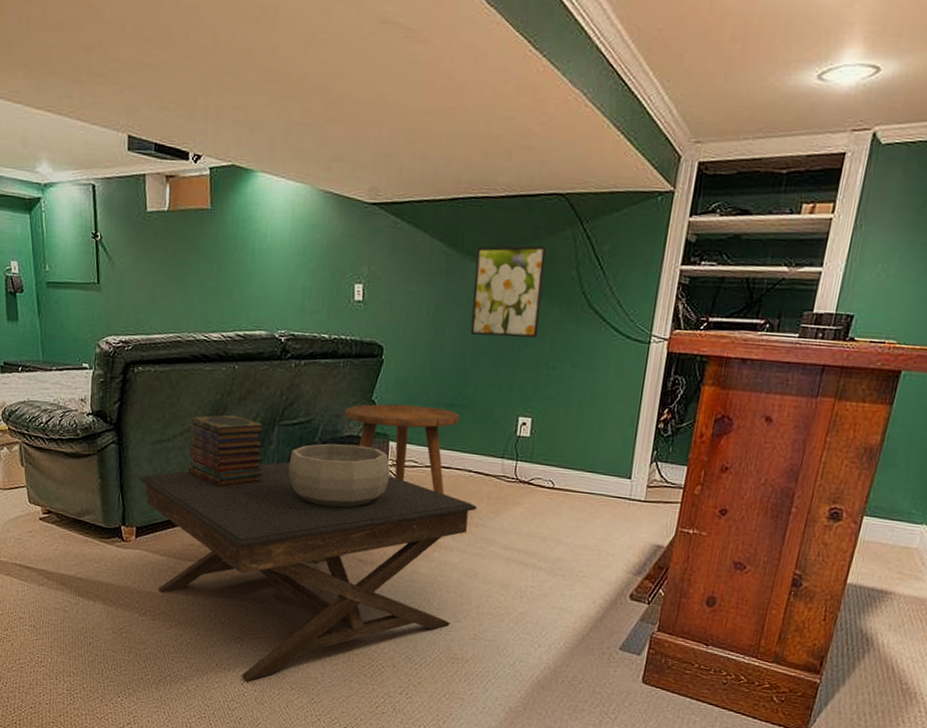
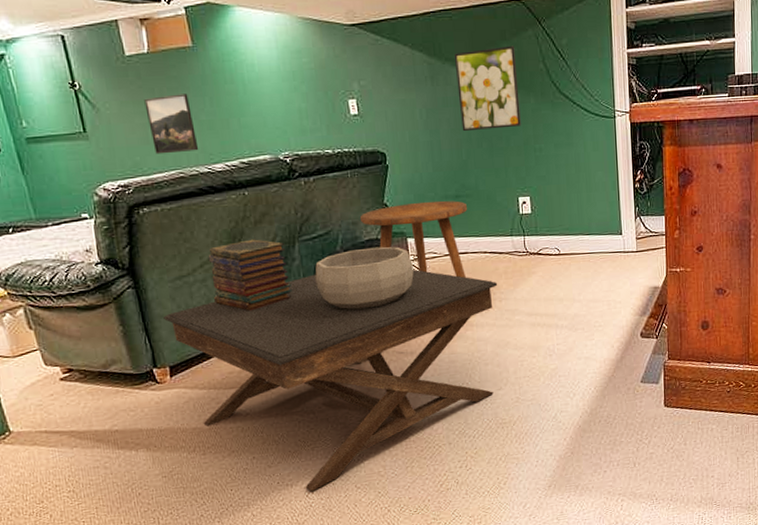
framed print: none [156,256,200,317] -> present [144,93,199,155]

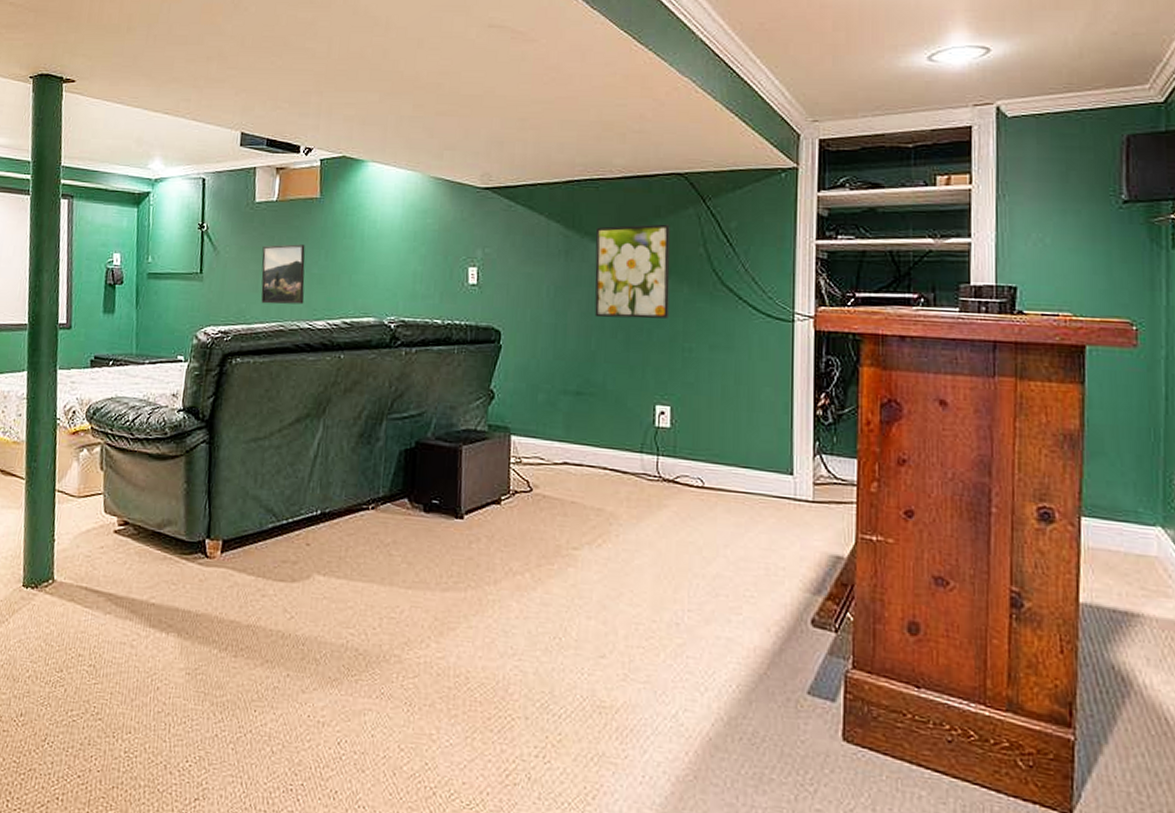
coffee table: present [163,269,498,492] -> none [229,460,617,740]
book stack: present [208,239,292,311] -> none [285,408,372,492]
decorative bowl: present [315,246,414,310] -> none [397,439,513,514]
side table: present [360,200,467,278] -> none [460,393,589,497]

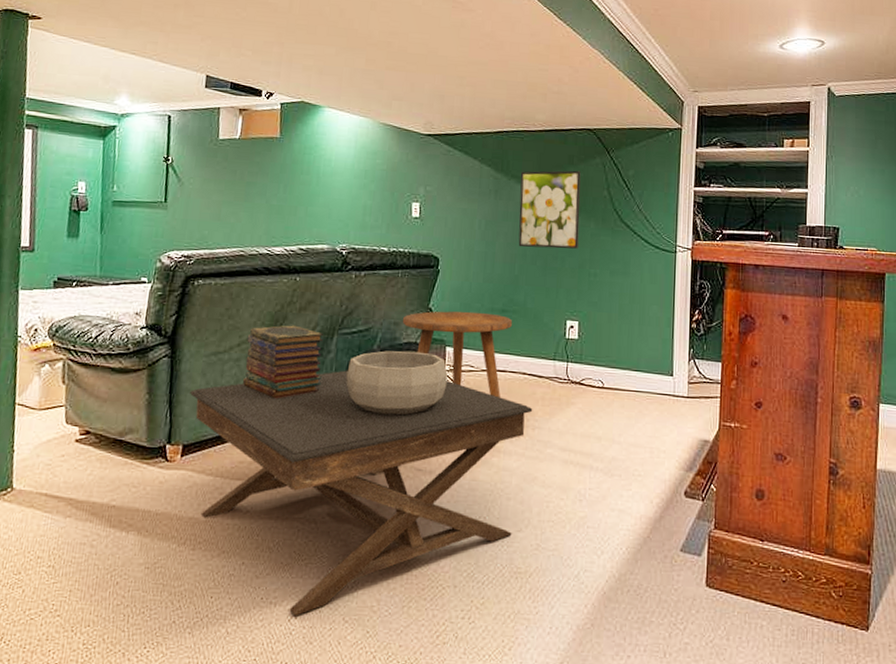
coffee table: none [229,460,617,740] -> present [190,370,533,617]
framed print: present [261,244,306,305] -> none [223,178,266,232]
book stack: none [285,408,372,492] -> present [243,325,324,399]
decorative bowl: none [397,439,513,514] -> present [346,350,448,416]
side table: none [460,393,589,497] -> present [403,311,512,398]

